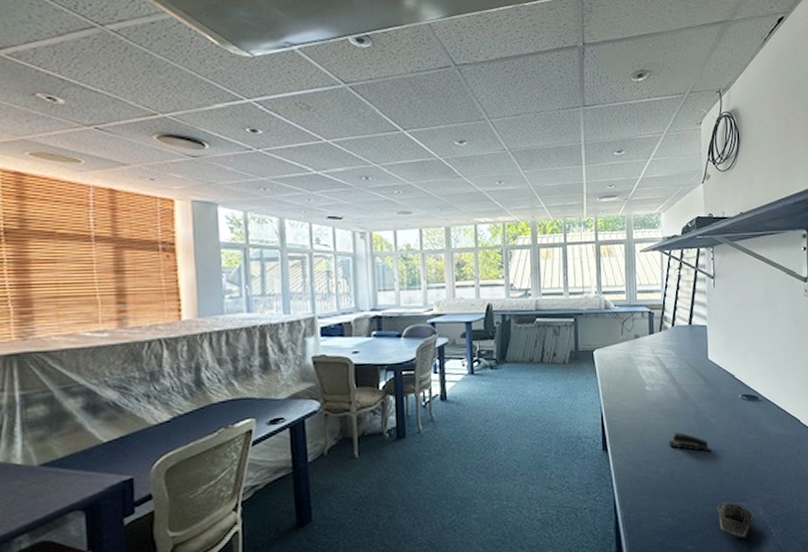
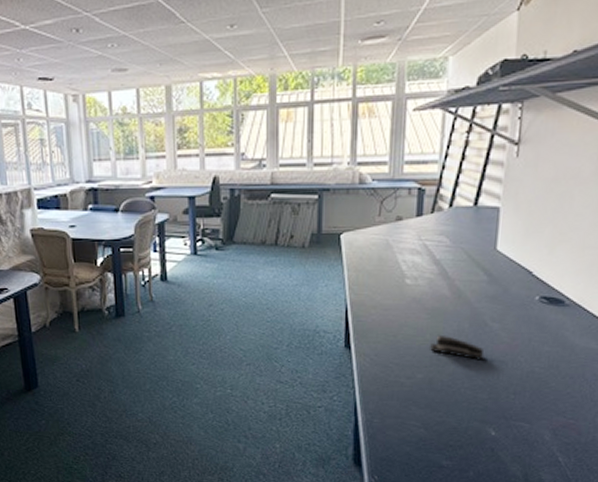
computer mouse: present [716,501,754,539] -> none [486,420,537,462]

